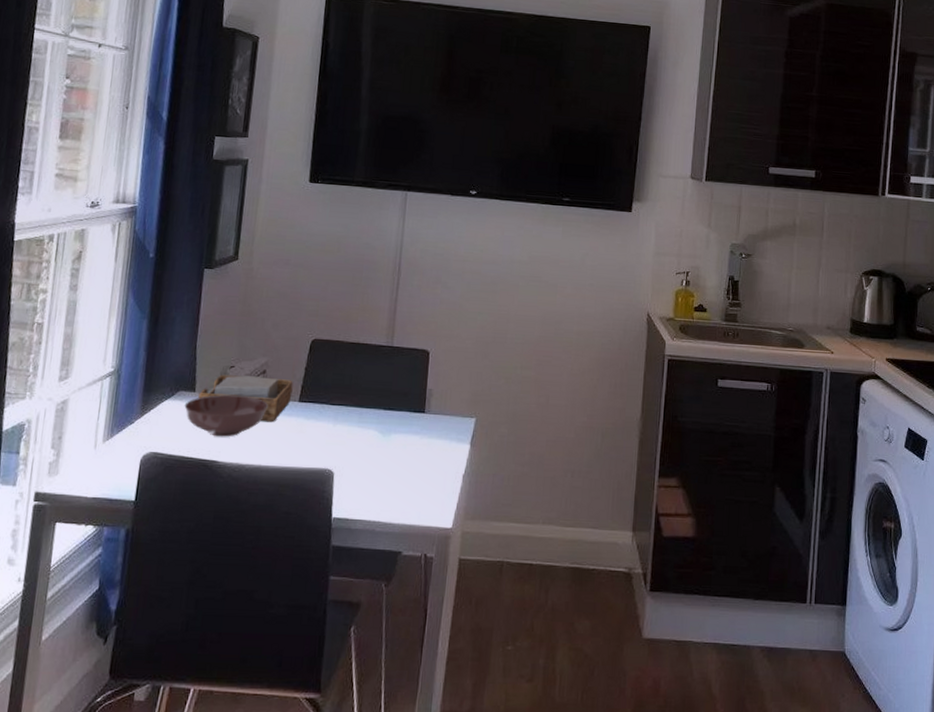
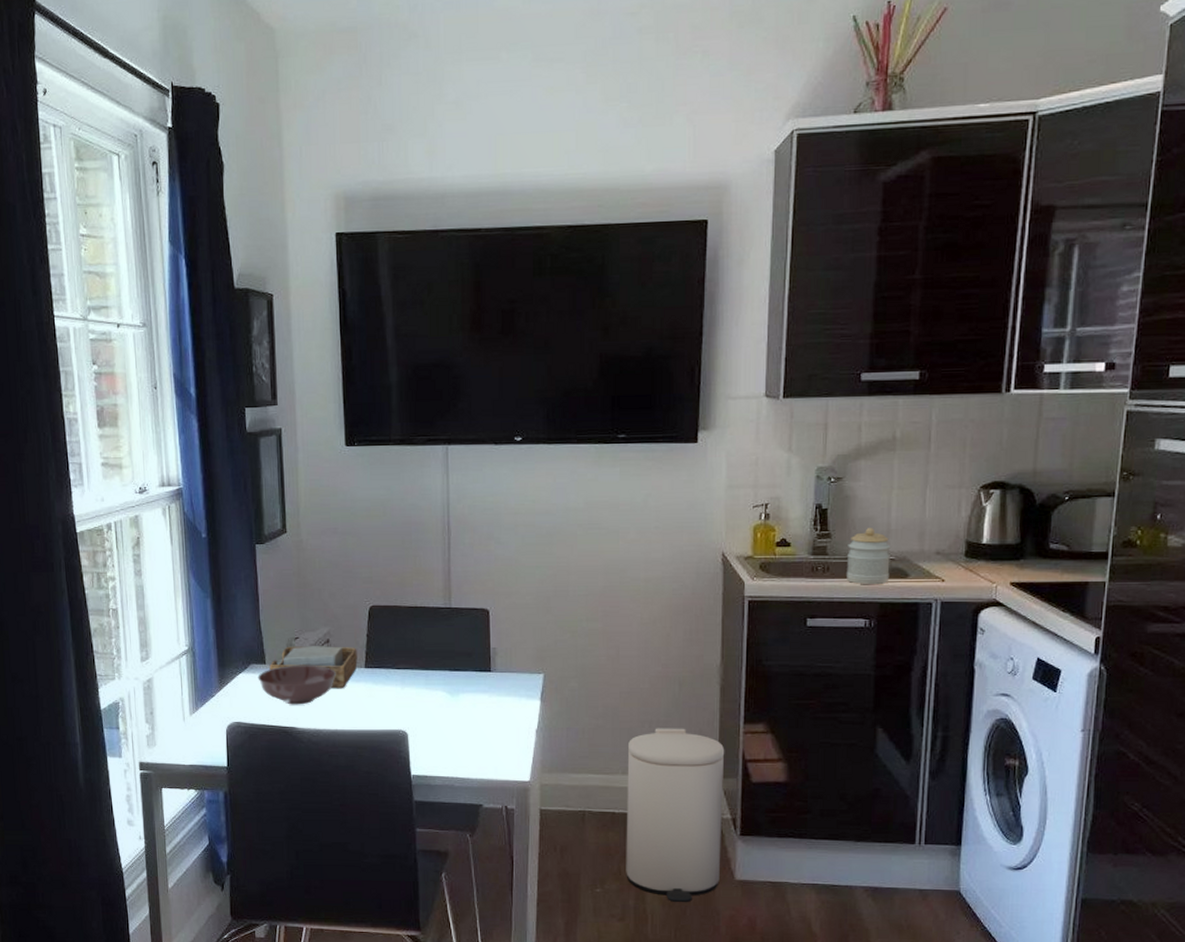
pedal bin: none [538,478,640,663] -> present [626,728,725,903]
jar: none [752,301,791,353] -> present [845,528,892,585]

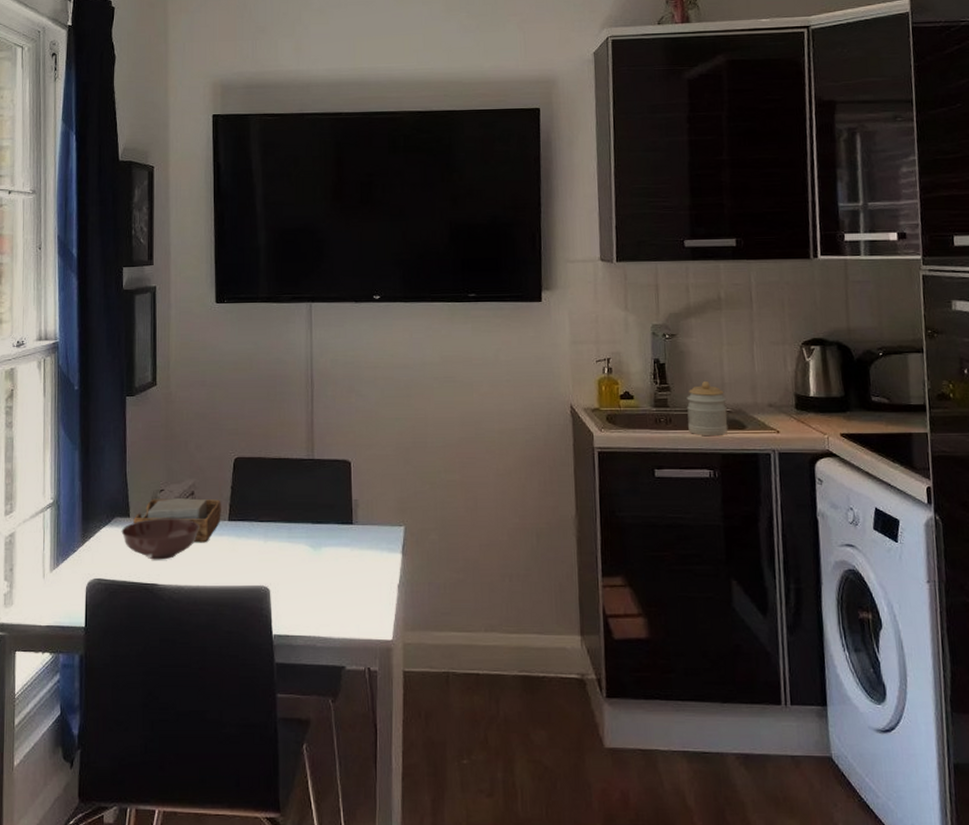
pedal bin: present [626,728,725,903] -> none [489,582,589,775]

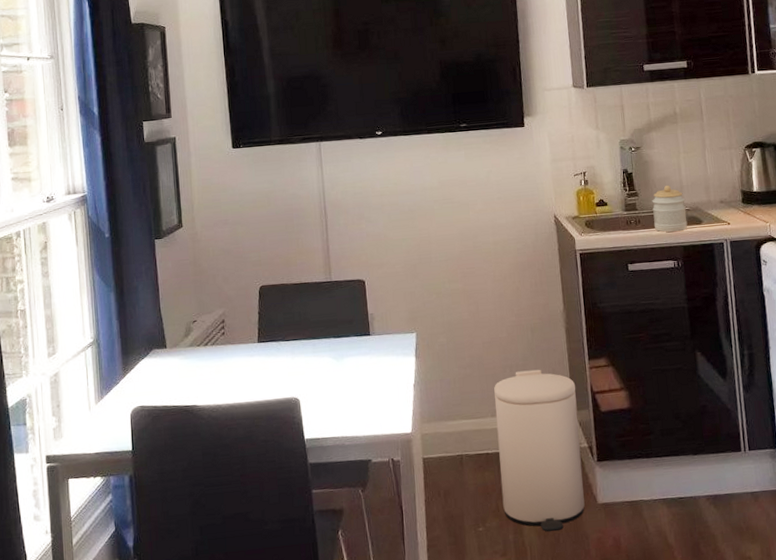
bowl: present [121,518,199,560] -> none [159,345,232,384]
napkin holder: present [133,498,221,543] -> none [170,325,251,365]
pedal bin: none [489,582,589,775] -> present [493,369,585,532]

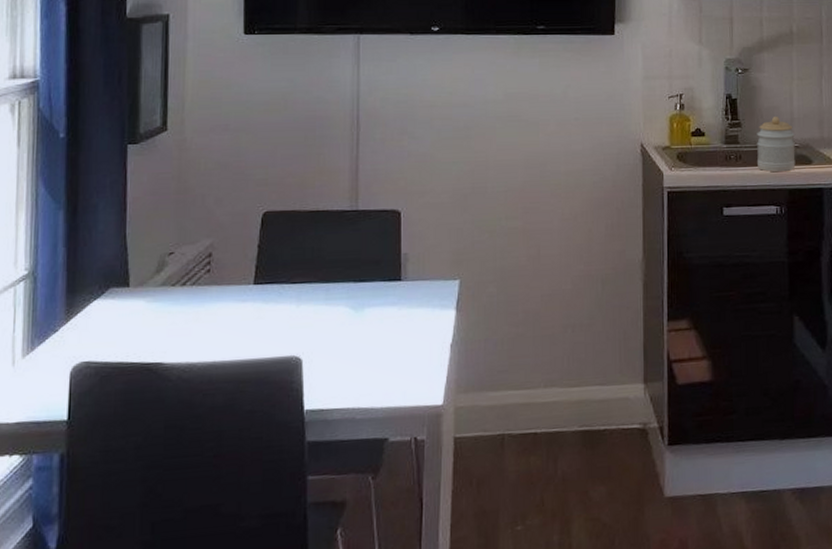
pedal bin: present [493,369,585,532] -> none [549,330,650,532]

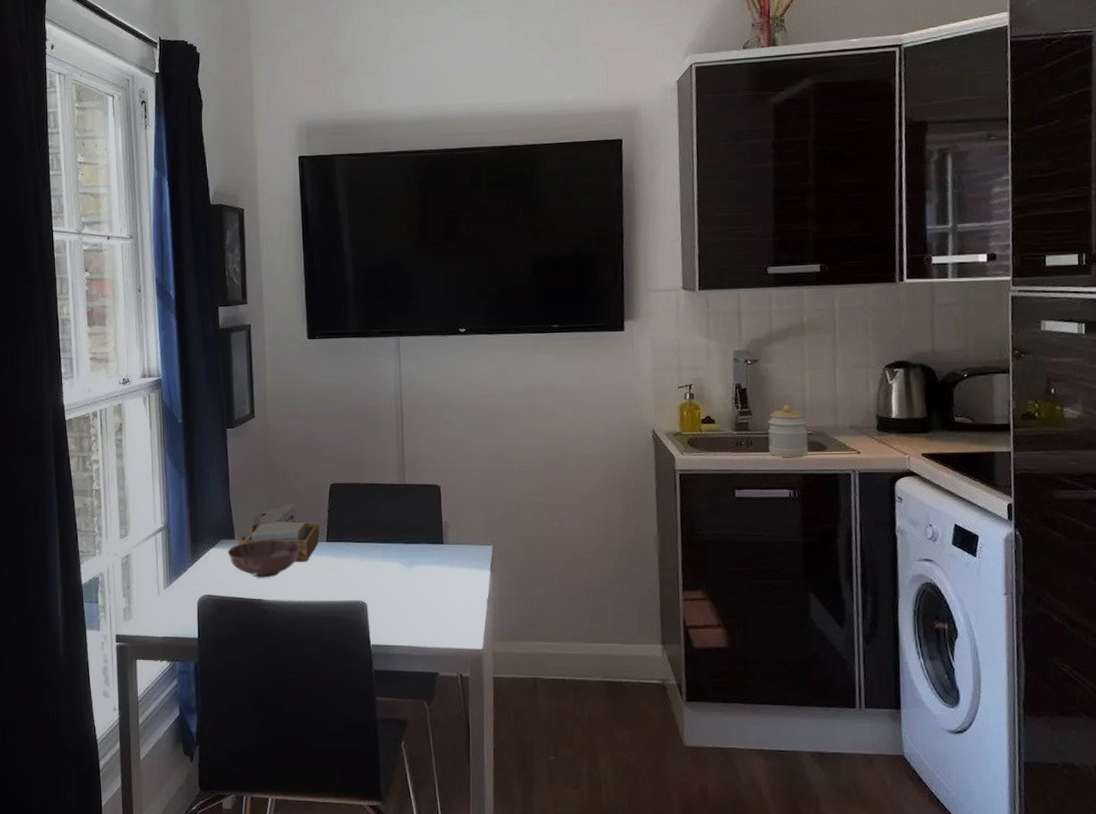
bowl: none [117,284,217,335] -> present [227,539,300,578]
napkin holder: none [134,260,245,312] -> present [238,521,320,562]

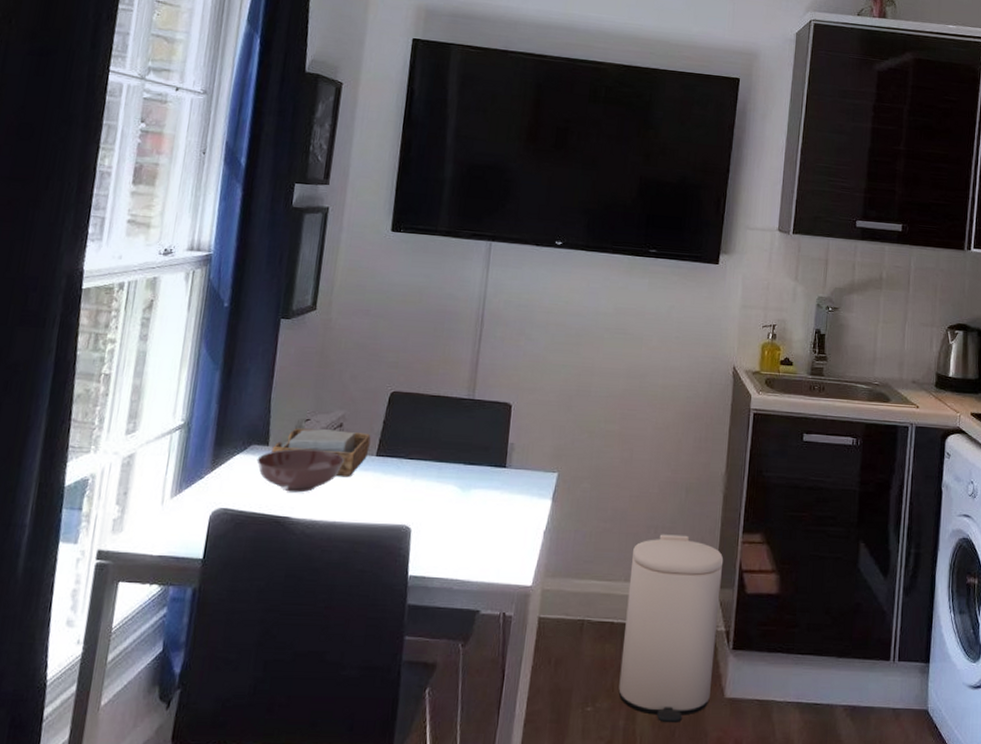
pedal bin: none [574,596,669,770] -> present [618,534,724,724]
jar: present [768,405,809,458] -> none [838,355,877,407]

